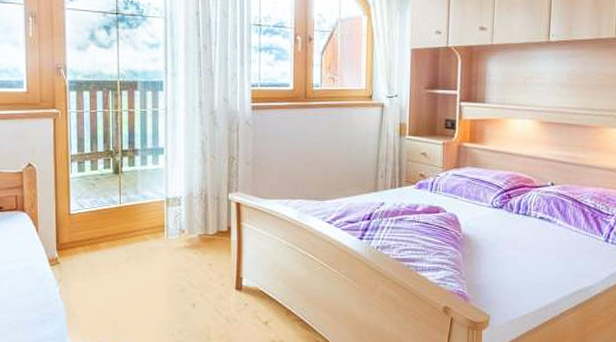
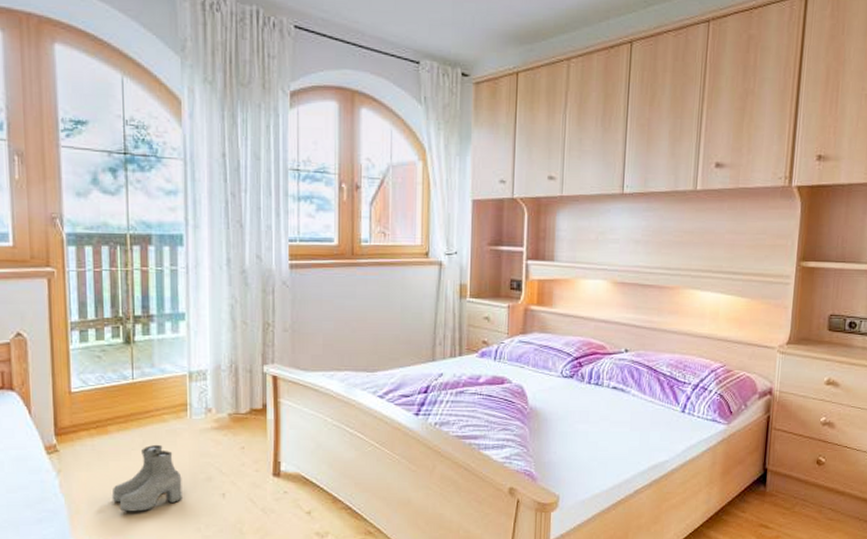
boots: none [101,259,159,317] -> present [111,444,182,512]

